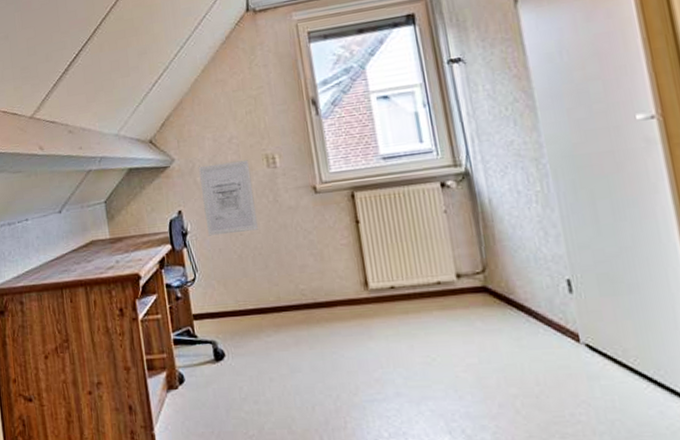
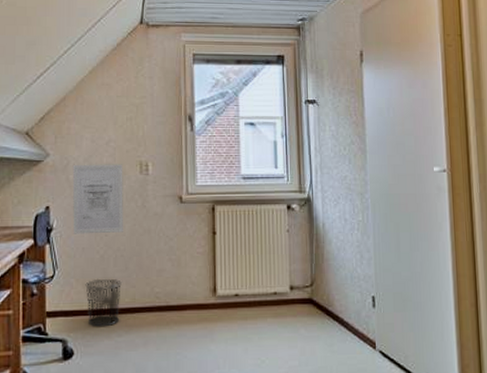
waste bin: none [227,278,267,328] -> present [85,278,122,327]

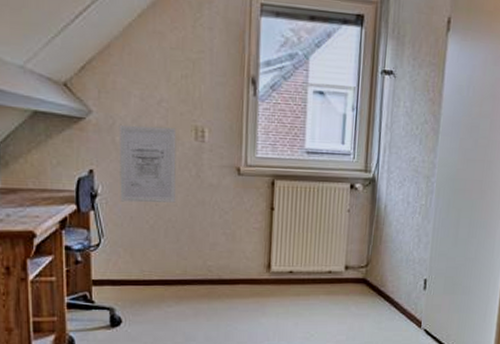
waste bin: present [85,278,122,327] -> none [133,249,172,297]

